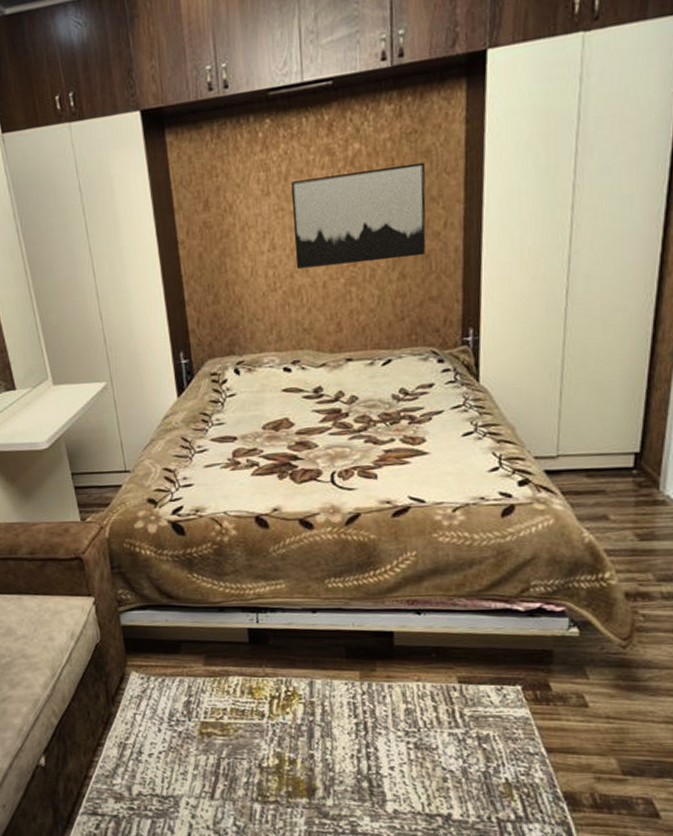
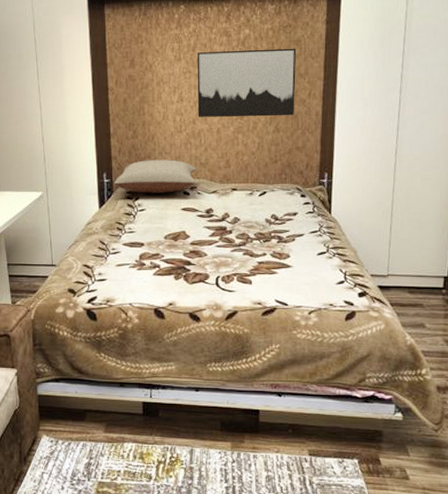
pillow: none [193,327,299,374] -> present [114,159,197,193]

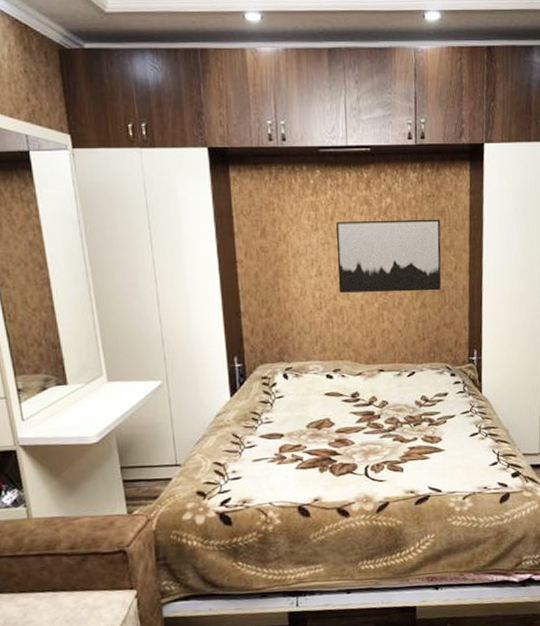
pillow: present [114,159,197,193] -> none [246,340,340,378]

